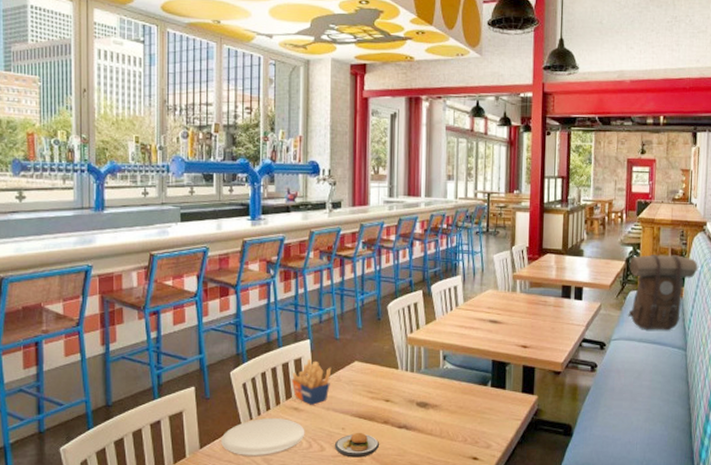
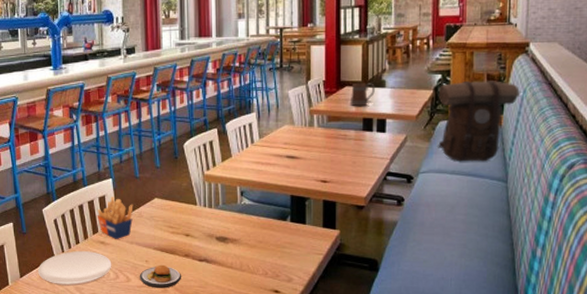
beer mug: none [550,250,574,275] -> present [350,82,375,107]

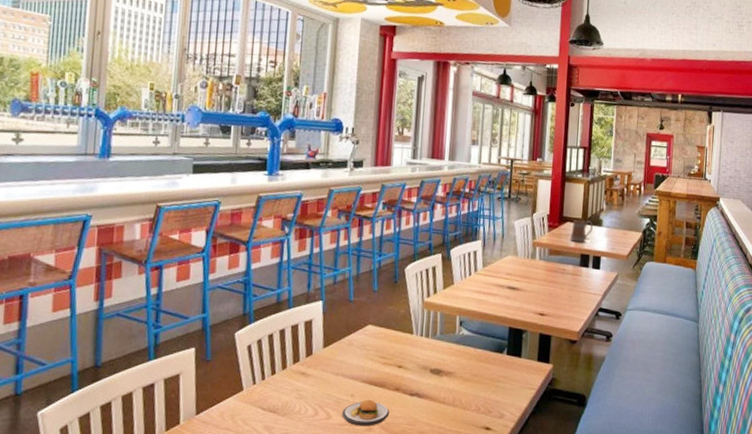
plate: present [38,251,112,286] -> none [219,383,312,424]
french fries: present [97,197,133,239] -> none [300,321,344,370]
backpack: present [437,81,520,162] -> none [642,227,711,302]

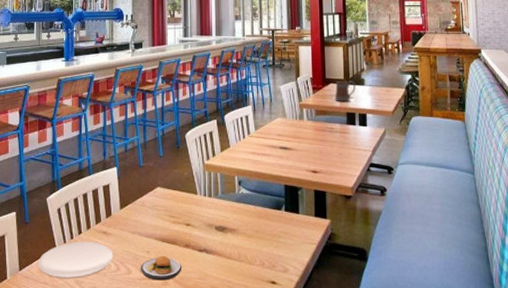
plate: none [219,383,312,424] -> present [38,242,114,279]

